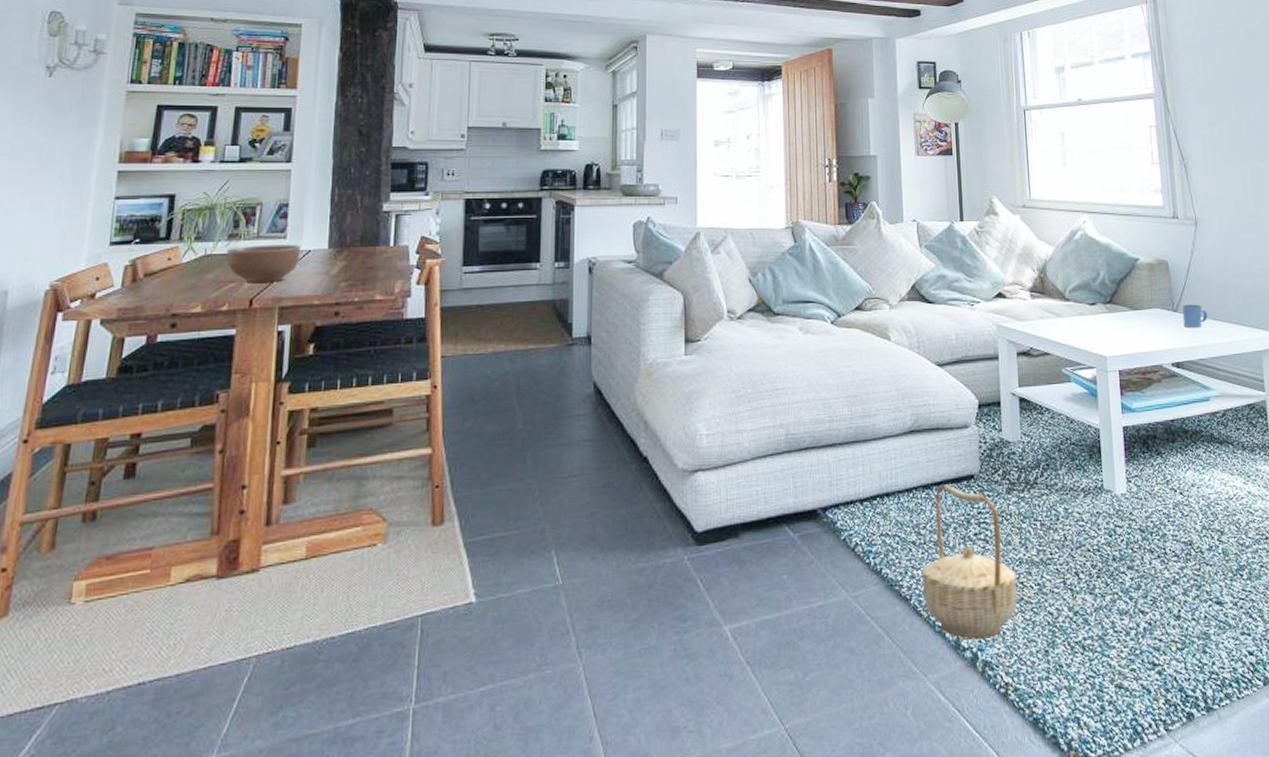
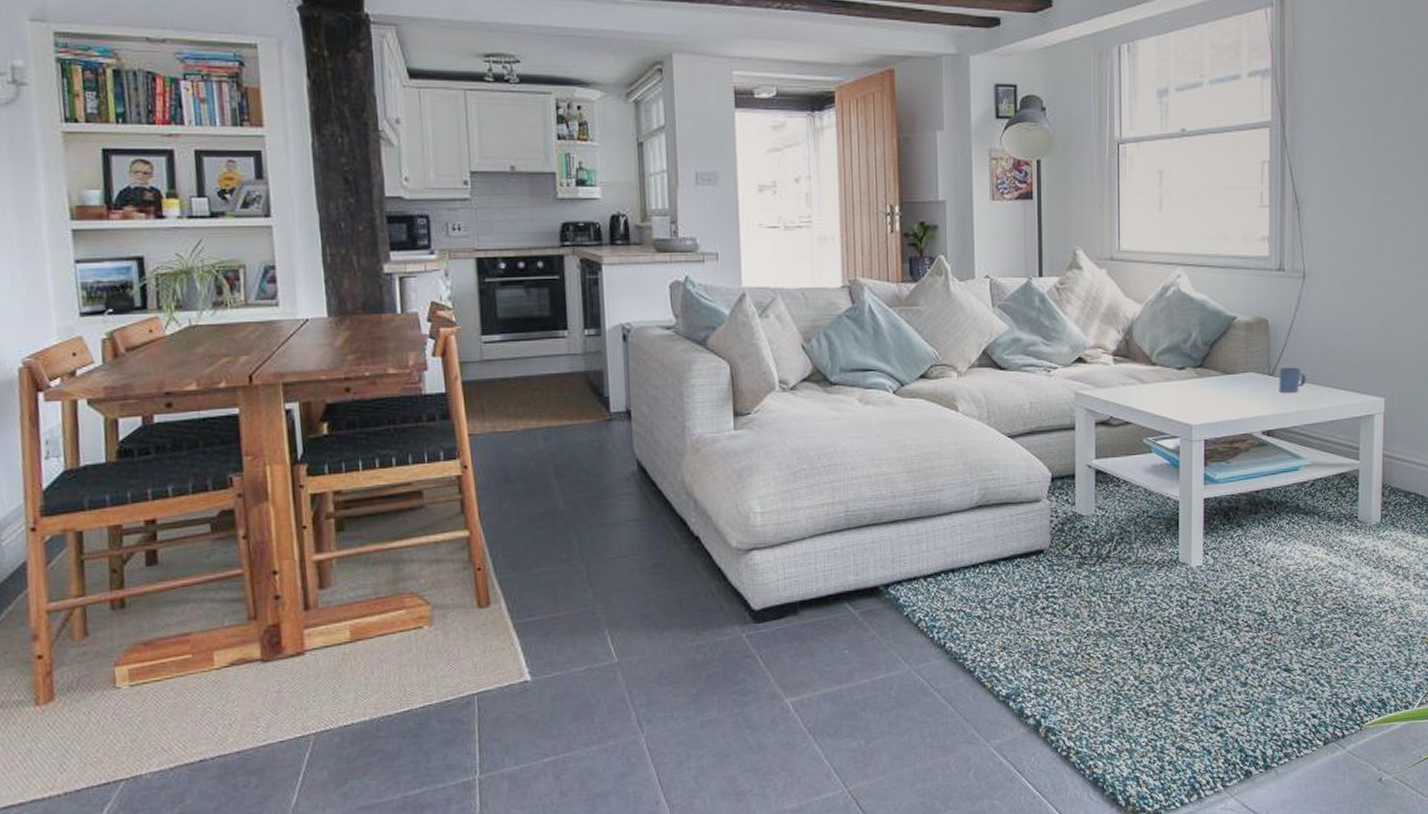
bowl: present [226,244,301,284] -> none [213,313,298,358]
basket: present [921,484,1017,640] -> none [986,559,1084,708]

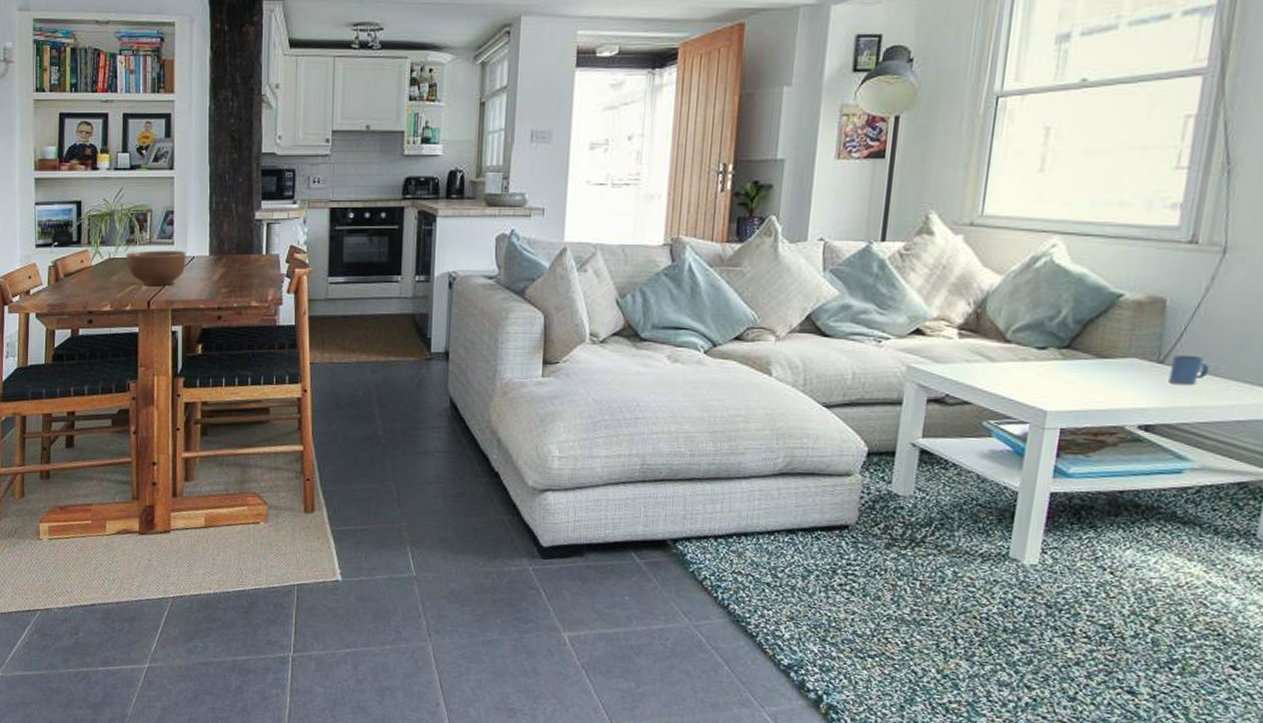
bowl: none [213,313,298,358] -> present [126,250,186,287]

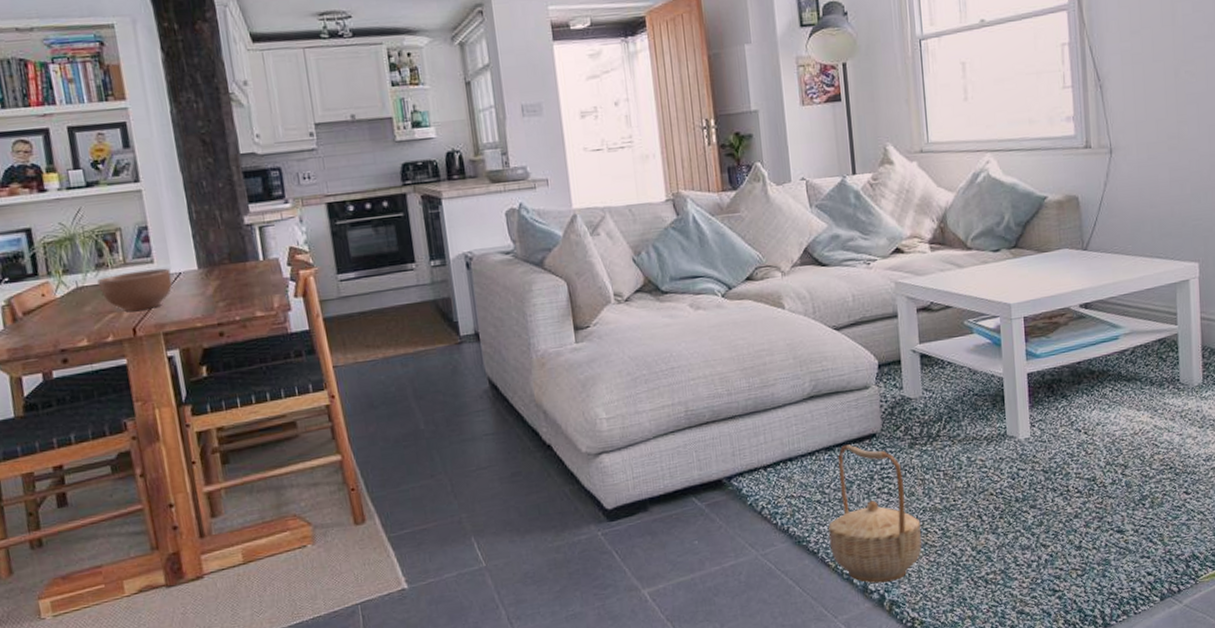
basket: none [771,531,882,685] -> present [827,444,922,583]
mug: present [1168,355,1210,386] -> none [1092,240,1120,267]

